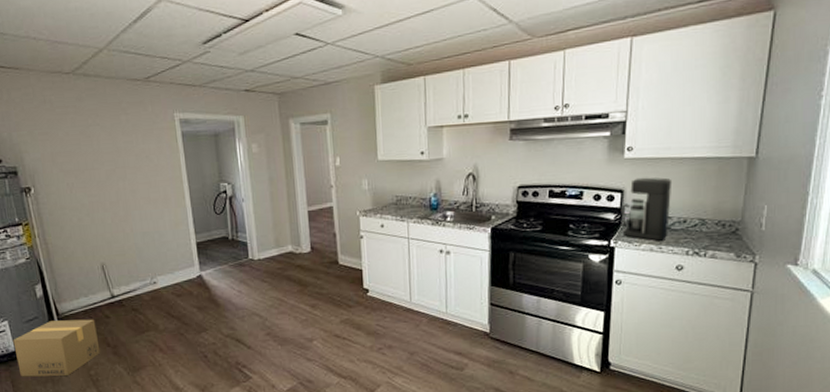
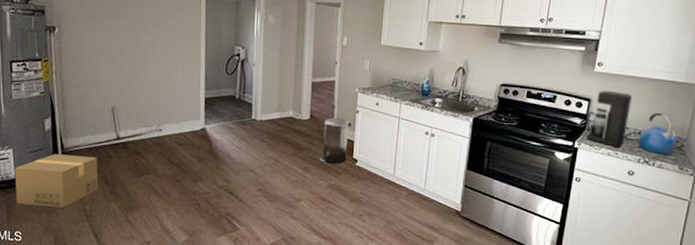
pedal bin: none [326,246,357,297] -> present [319,117,351,164]
kettle: none [684,196,732,242] -> present [638,113,679,155]

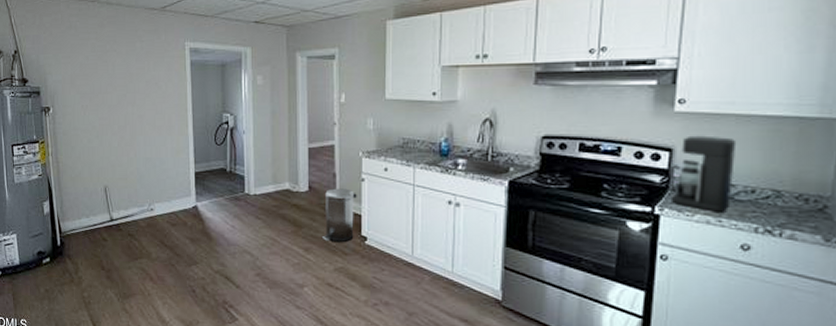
cardboard box: present [14,154,99,208] -> none [19,238,95,295]
kettle: present [638,113,679,155] -> none [752,163,819,220]

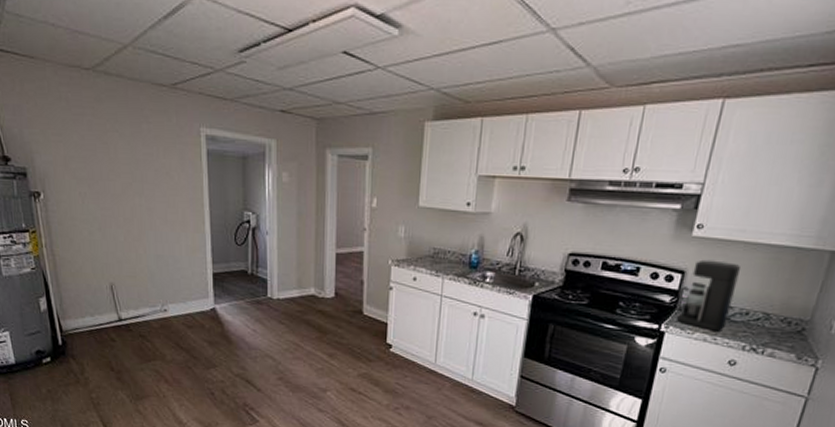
pedal bin: present [321,188,357,243] -> none [346,295,384,350]

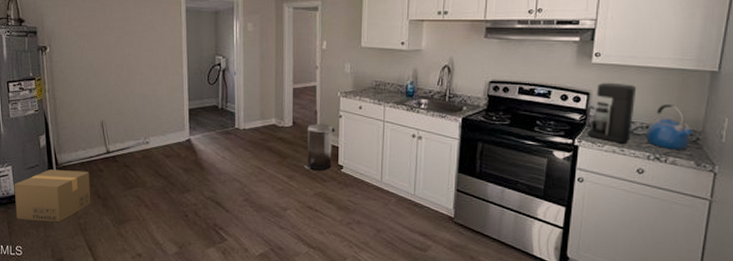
cardboard box: none [13,337,104,395] -> present [14,170,91,222]
pedal bin: none [346,295,384,350] -> present [303,123,335,171]
kettle: none [744,288,800,340] -> present [646,105,694,149]

